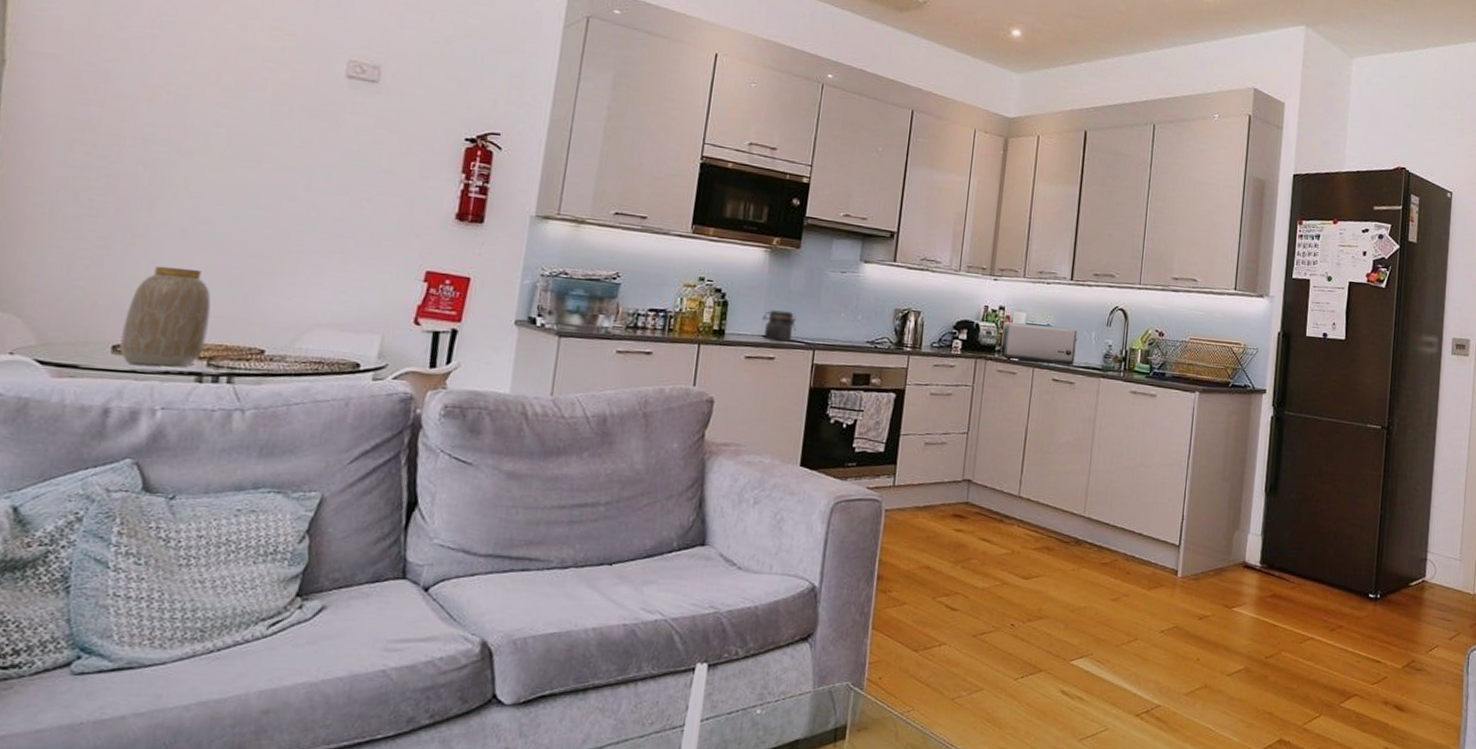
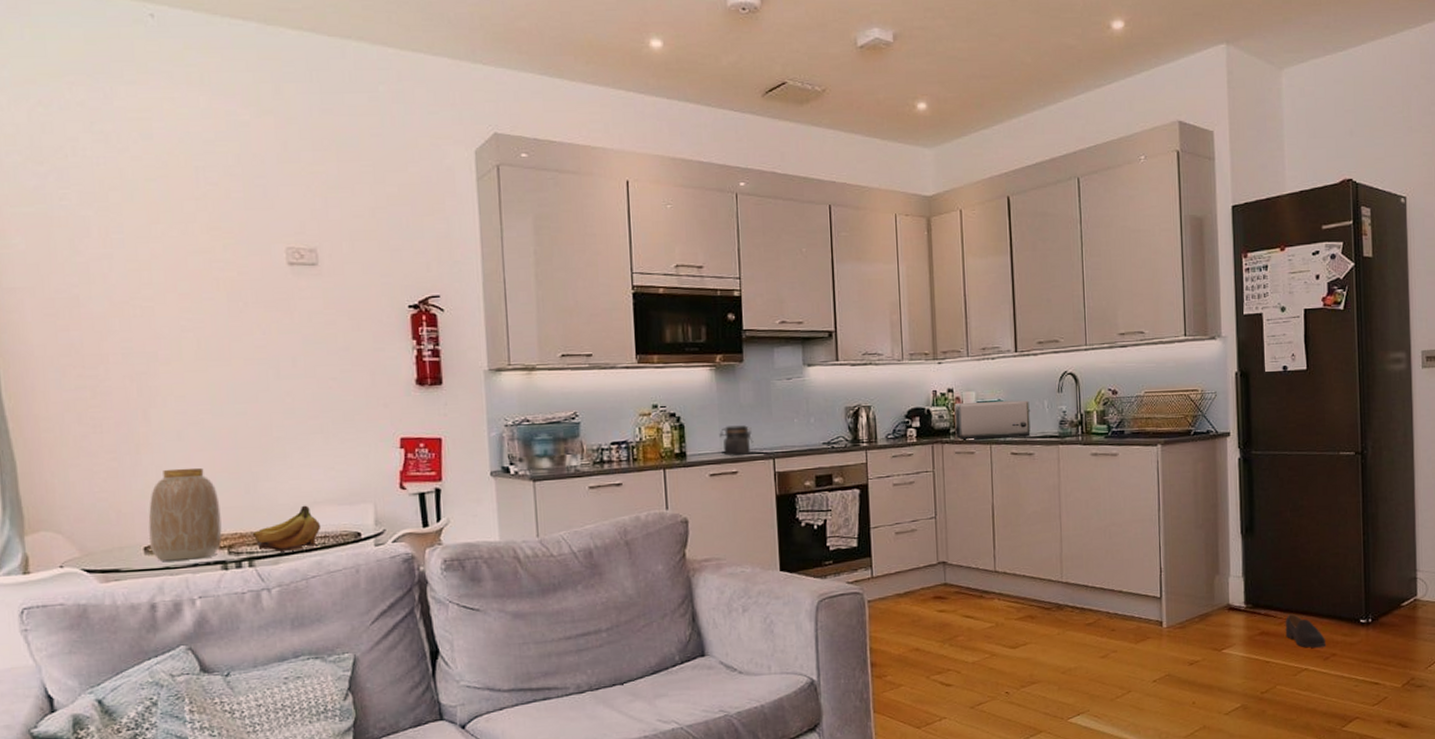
fruit: none [238,326,318,373] -> present [252,505,321,551]
shoe: none [1296,578,1334,619] -> present [1285,613,1327,648]

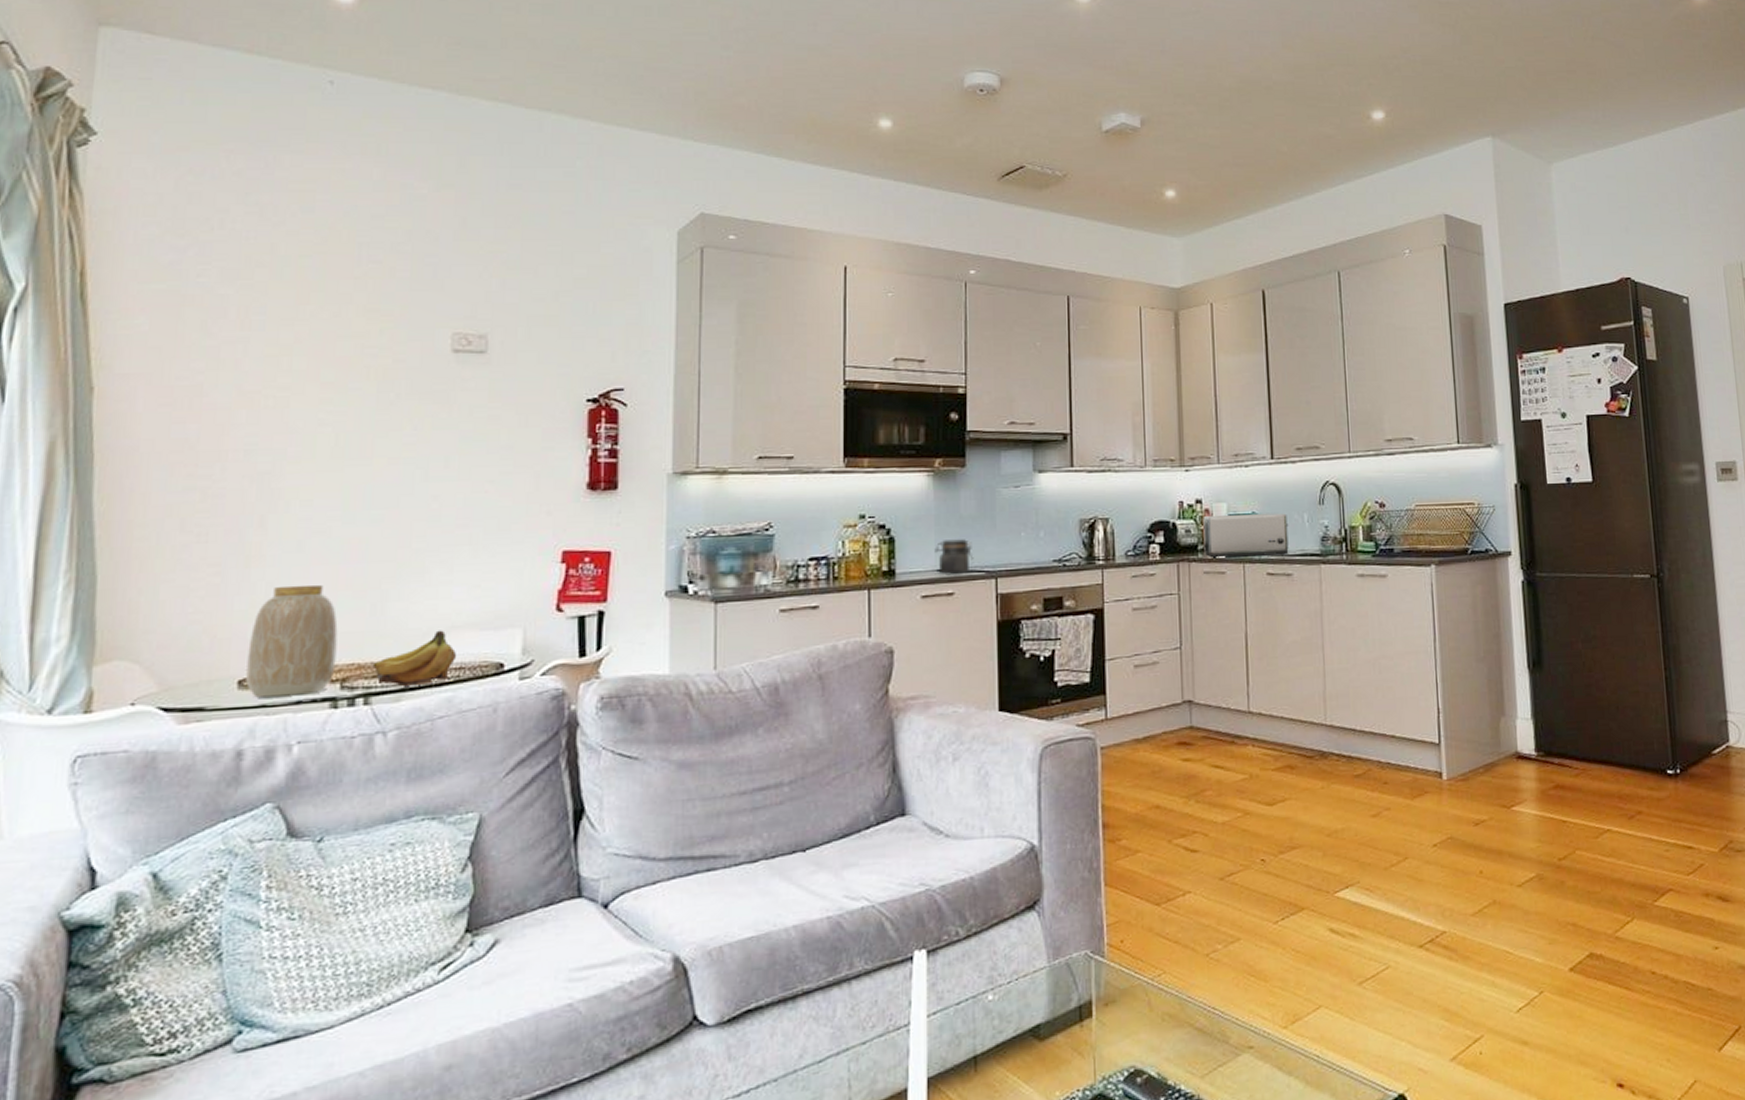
shoe: present [1285,613,1327,648] -> none [1582,762,1631,805]

